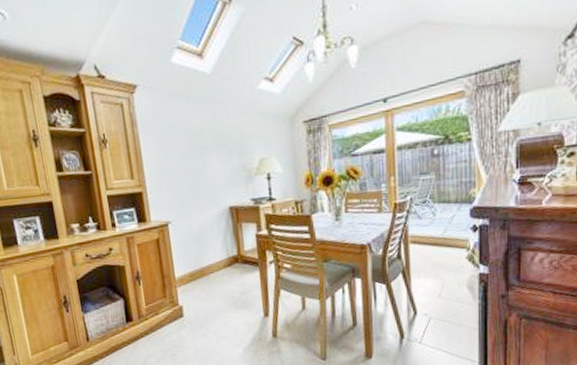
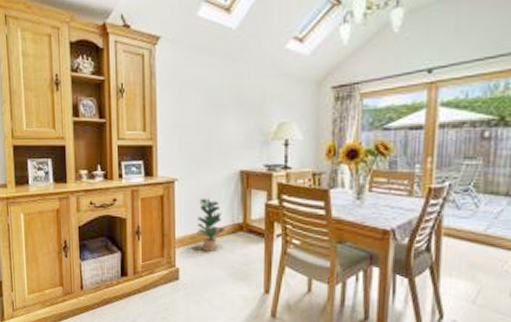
potted plant: none [193,236,222,286] -> present [196,198,226,251]

